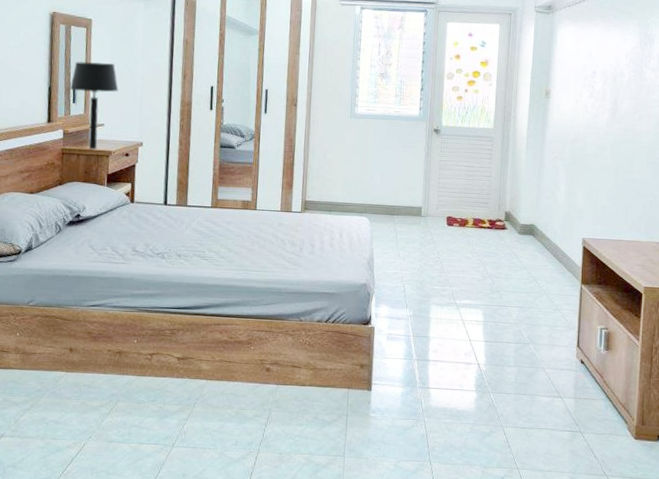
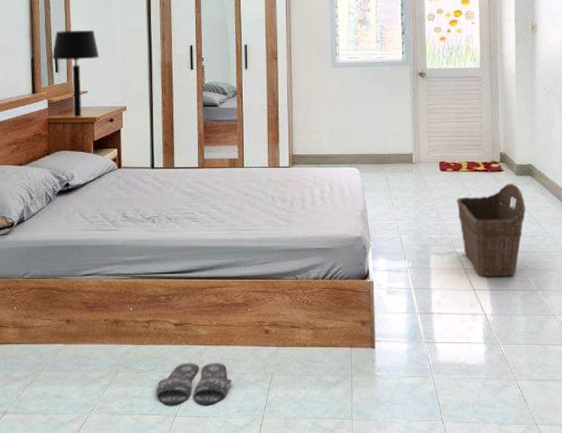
slippers: none [155,396,231,438] -> present [156,363,232,406]
wicker basket: none [460,241,526,330] -> present [456,183,526,278]

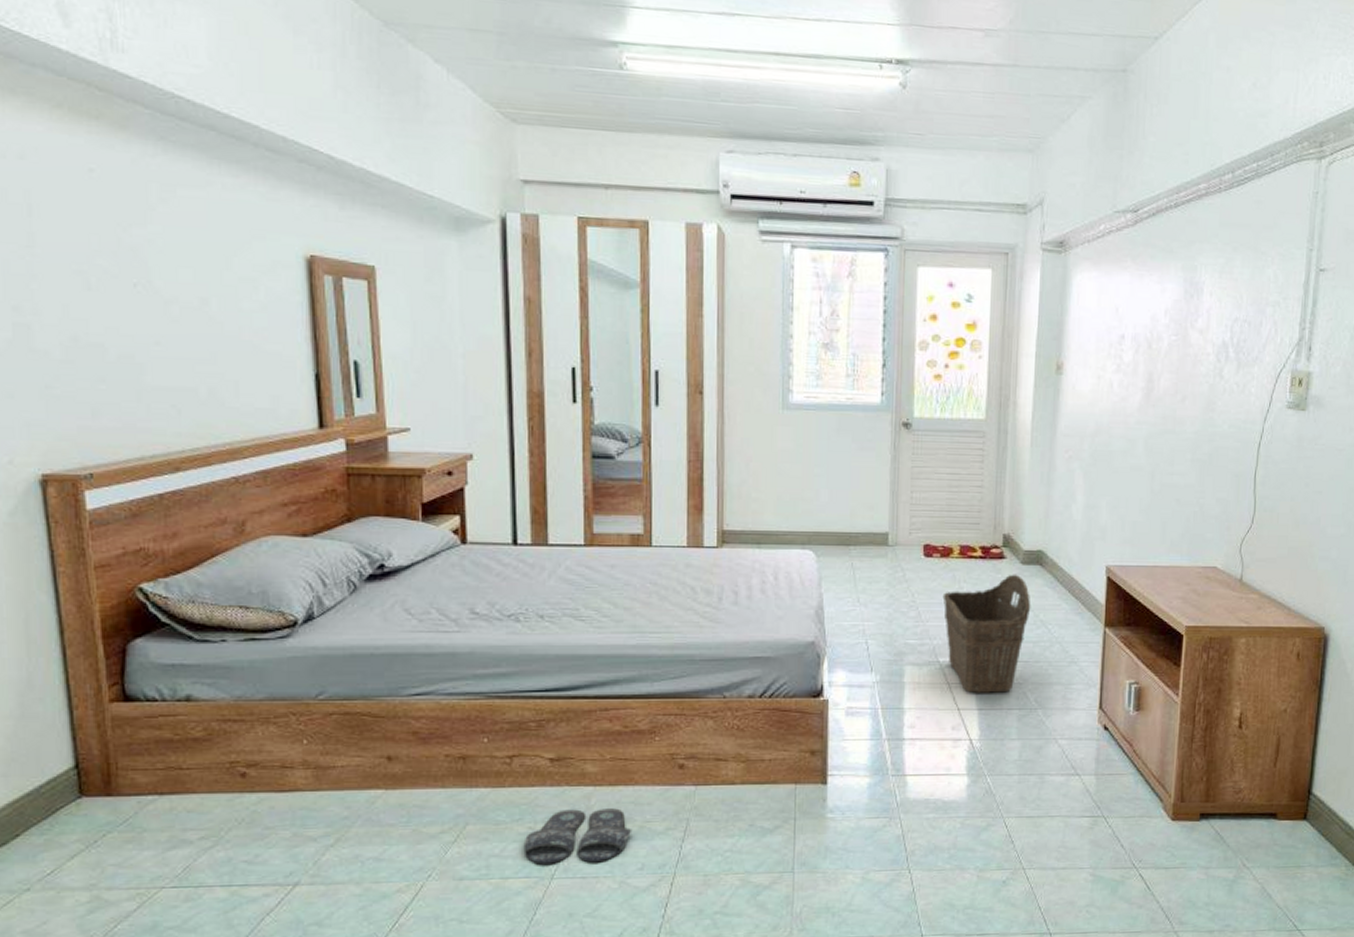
table lamp: present [52,31,99,118] -> none [351,333,428,468]

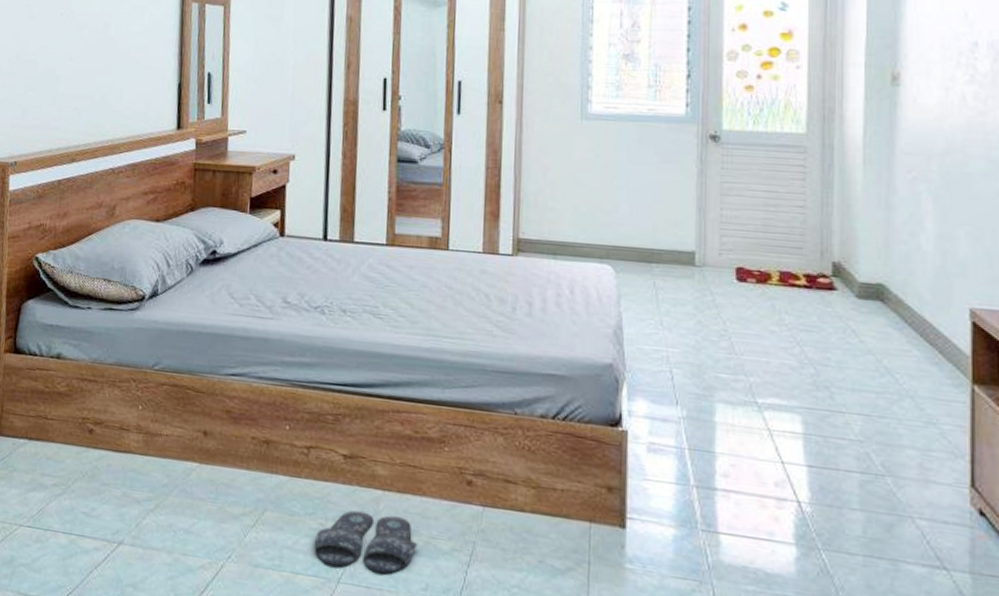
wicker basket: present [942,574,1031,694] -> none [759,309,872,450]

